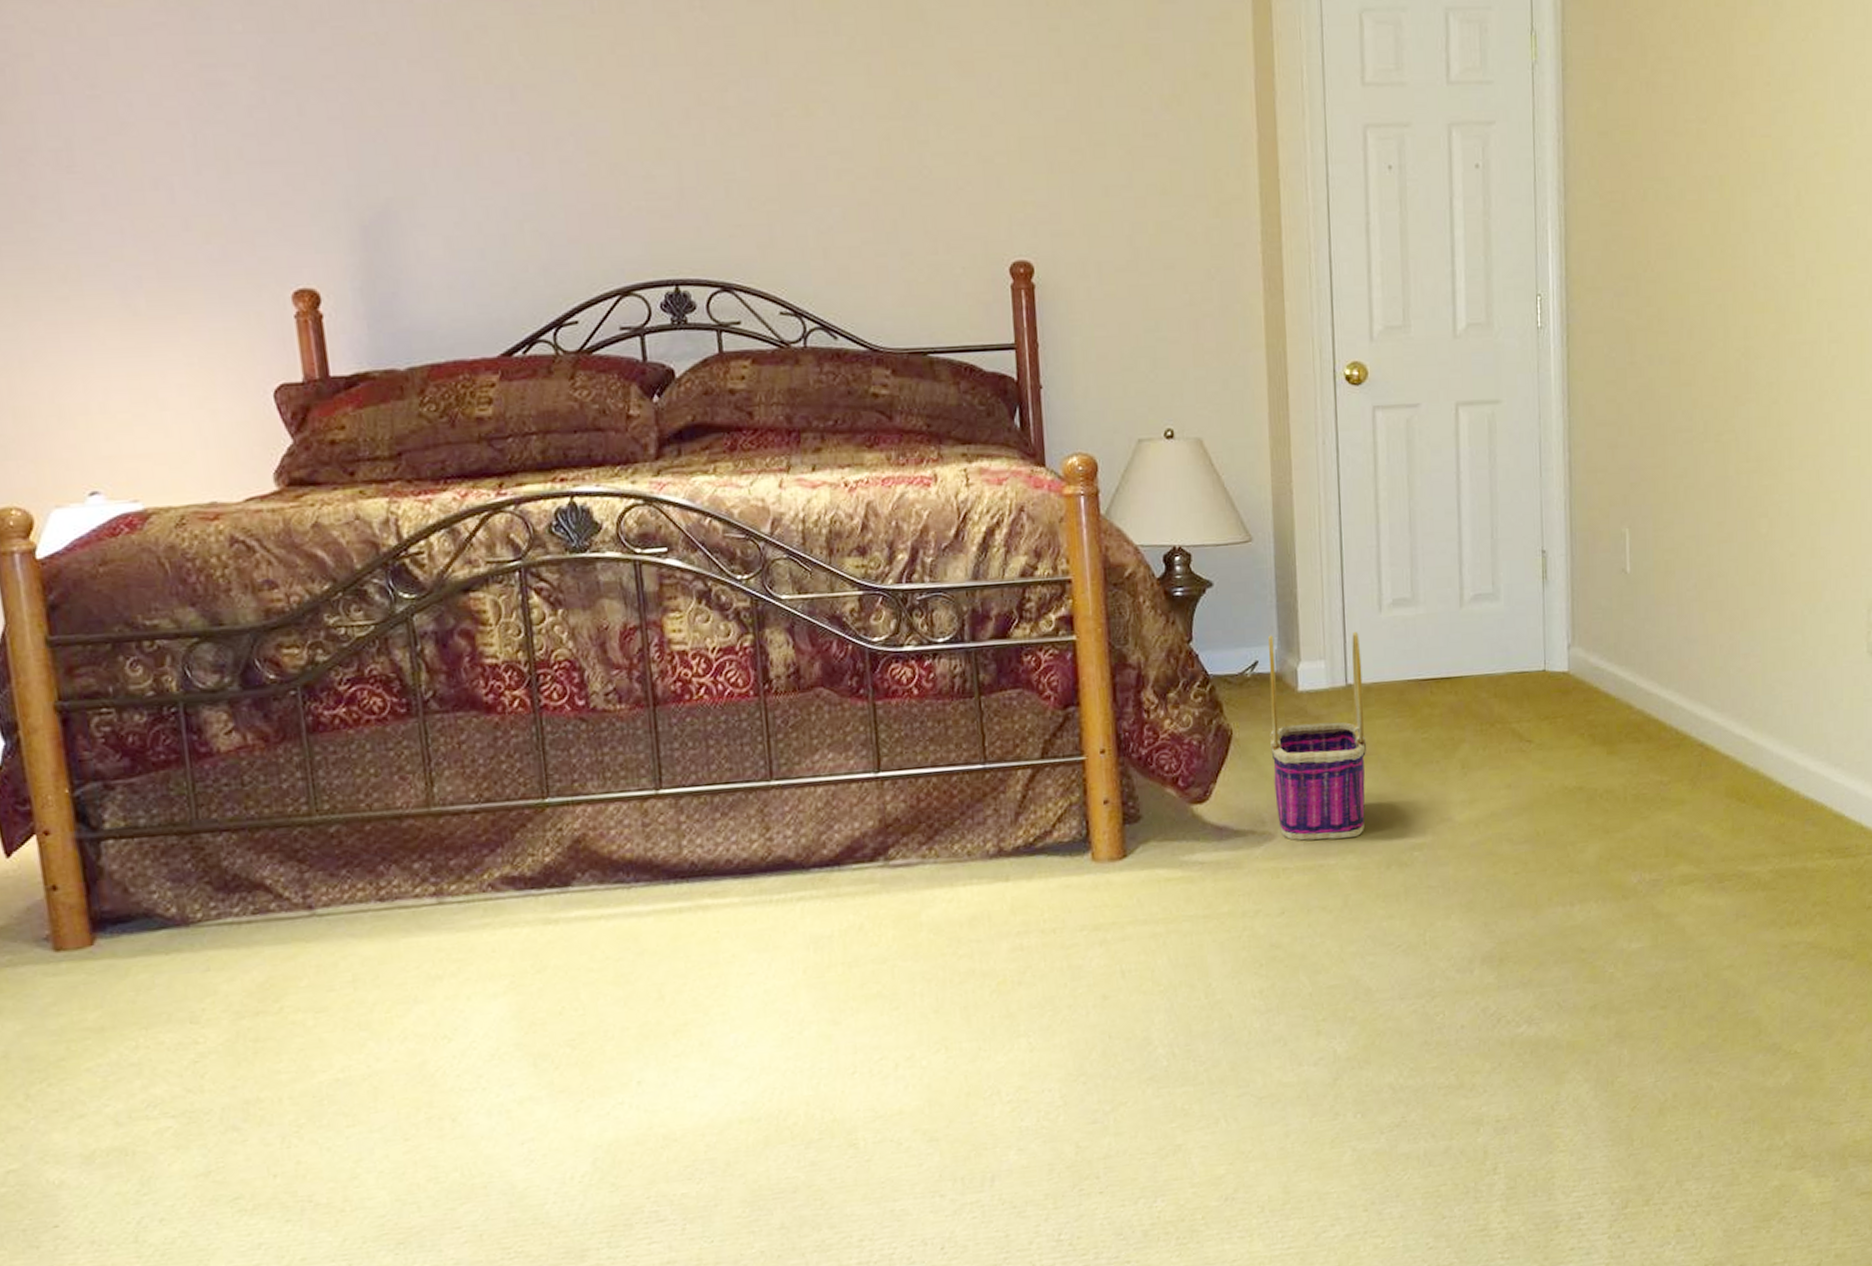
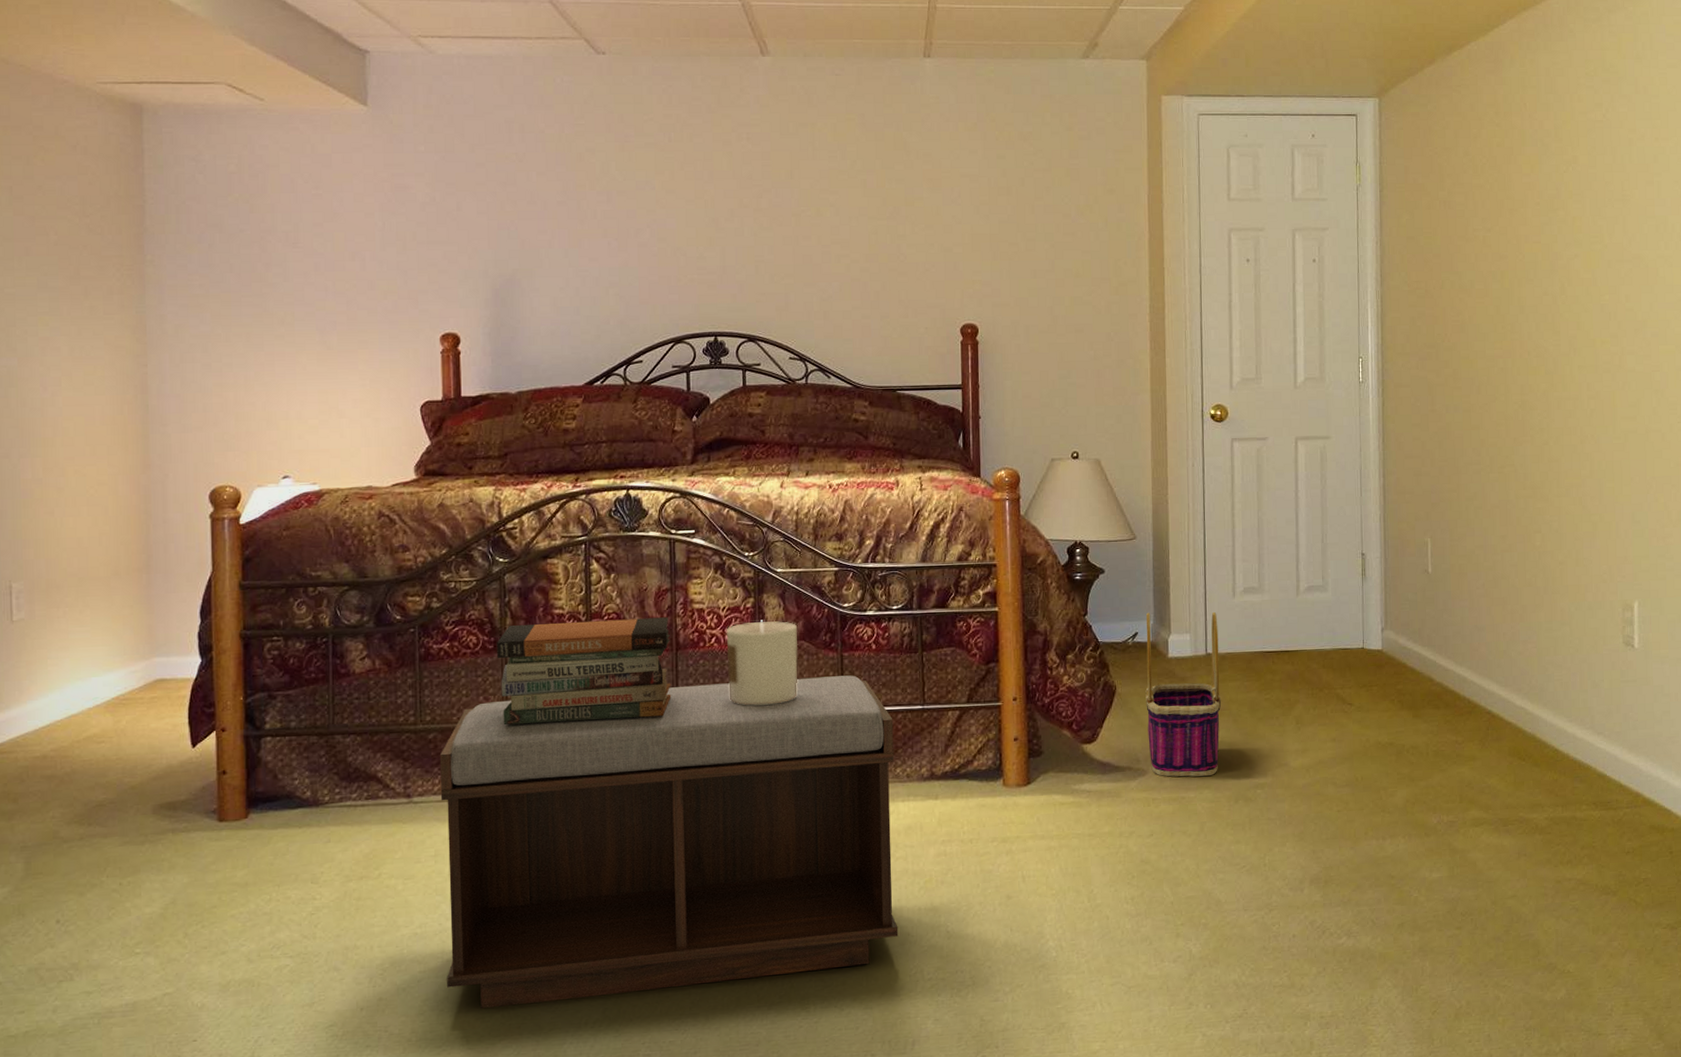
bench: none [346,729,967,1167] -> present [439,675,899,1008]
book stack: none [410,663,652,812] -> present [497,617,672,726]
candle: none [718,662,819,773] -> present [726,620,798,706]

